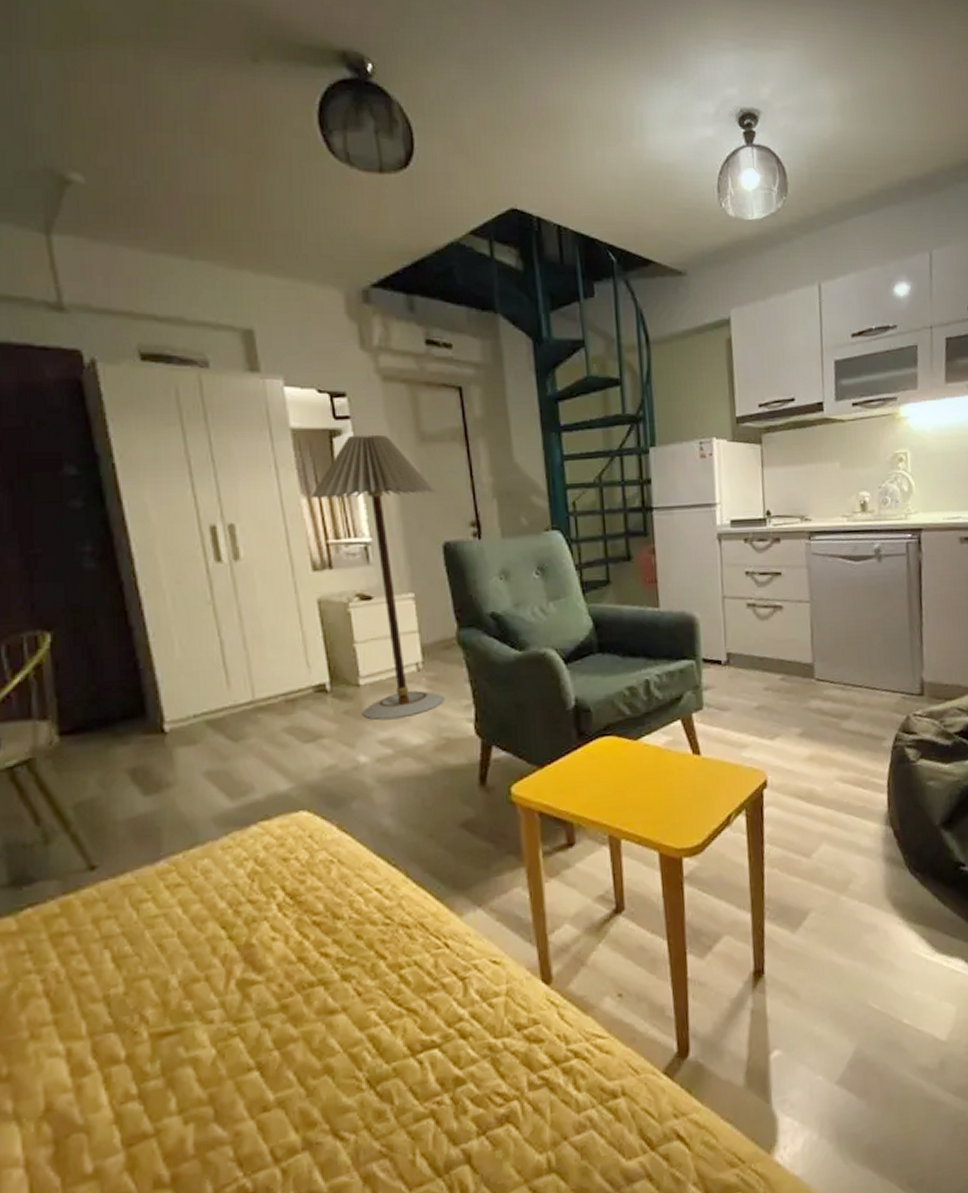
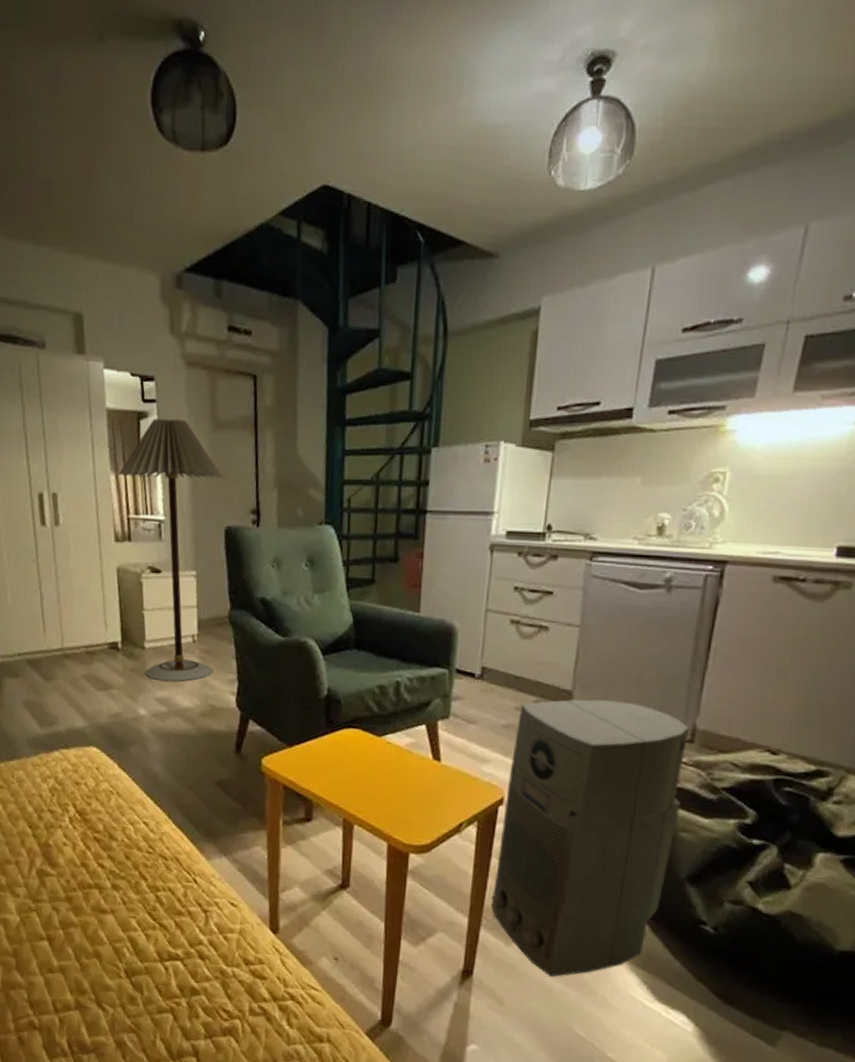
air purifier: none [768,666,924,955] -> present [491,699,689,977]

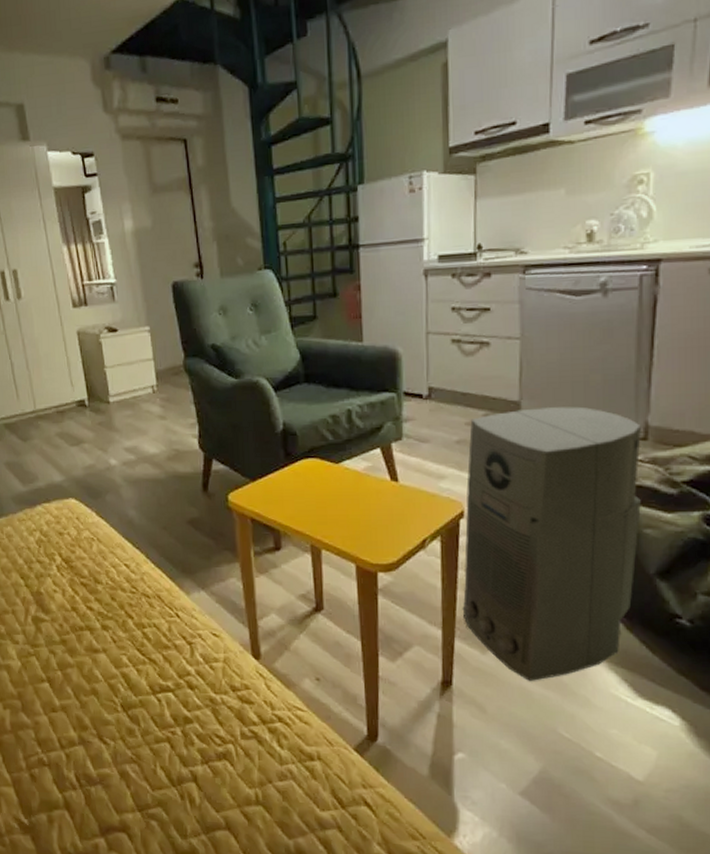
floor lamp: present [119,418,223,682] -> none [70,188,174,432]

